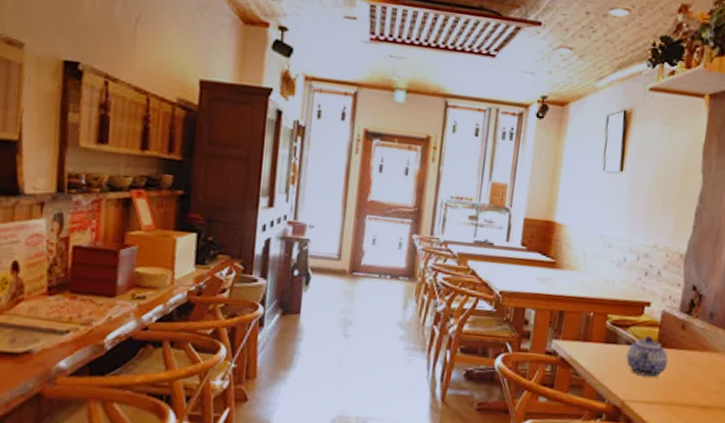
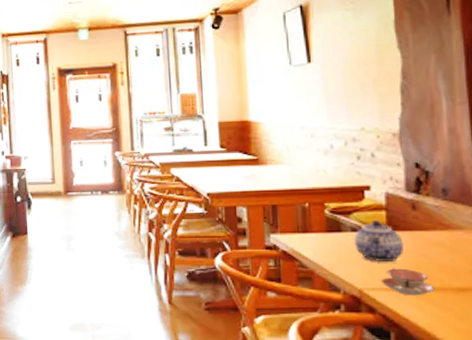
teacup: none [642,382,685,410] -> present [381,268,435,296]

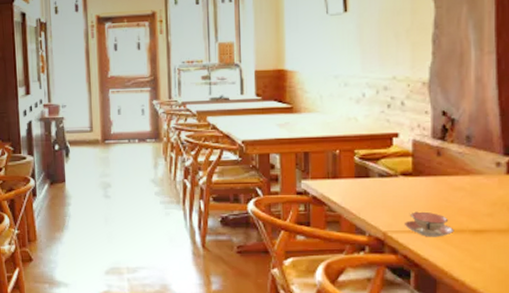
teapot: present [354,220,403,263] -> none [381,166,427,207]

